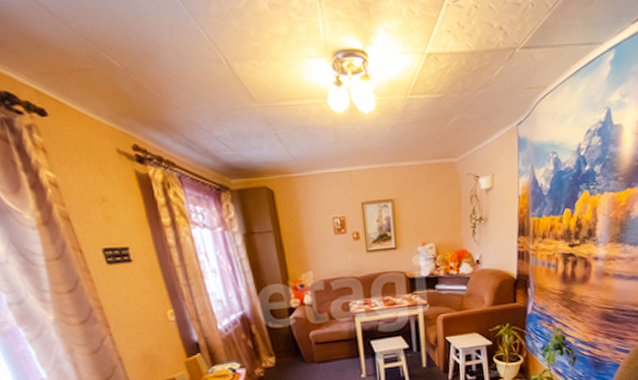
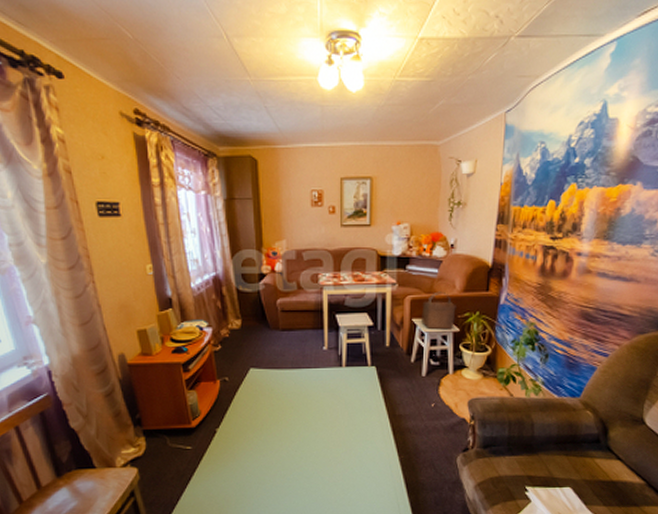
handbag: none [454,307,488,346] -> present [421,291,456,330]

